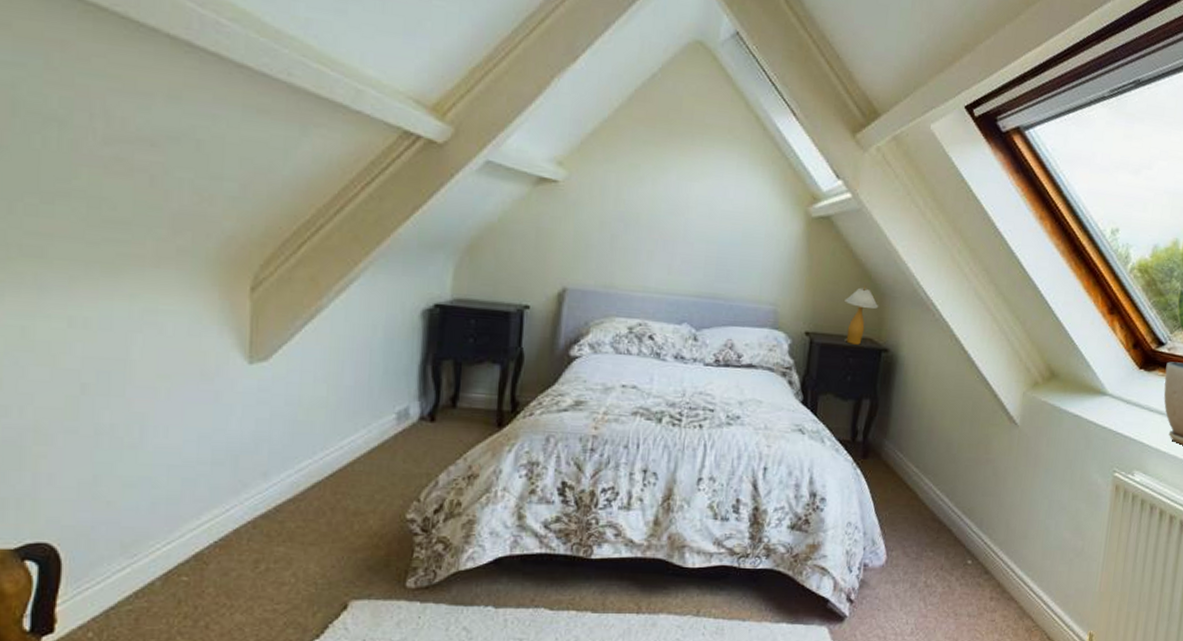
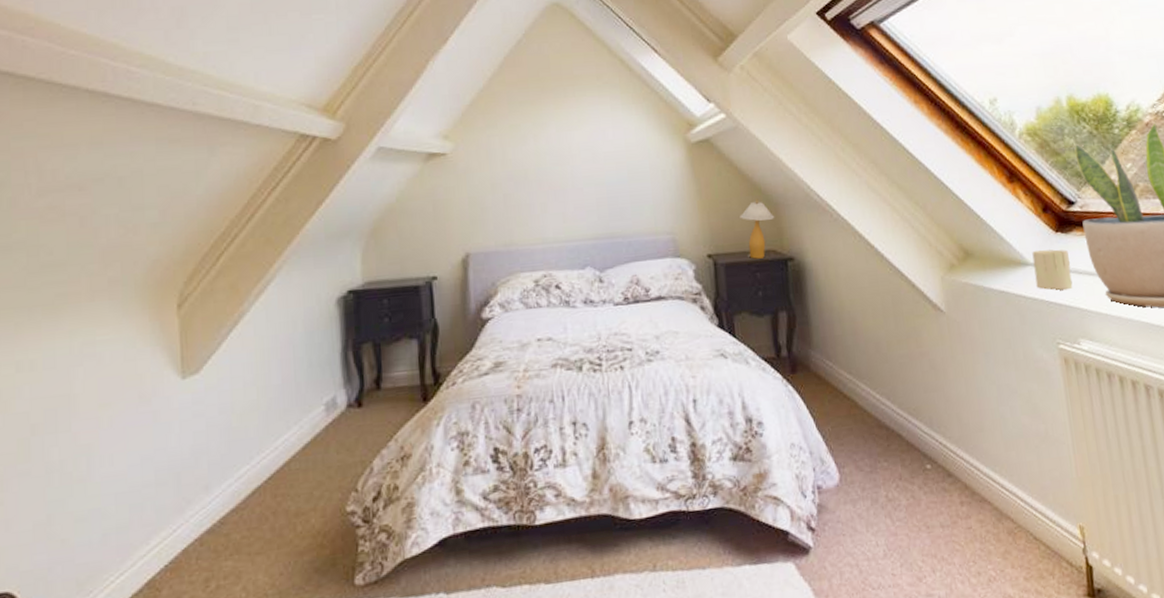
candle: none [1108,383,1146,425] -> present [1032,249,1073,291]

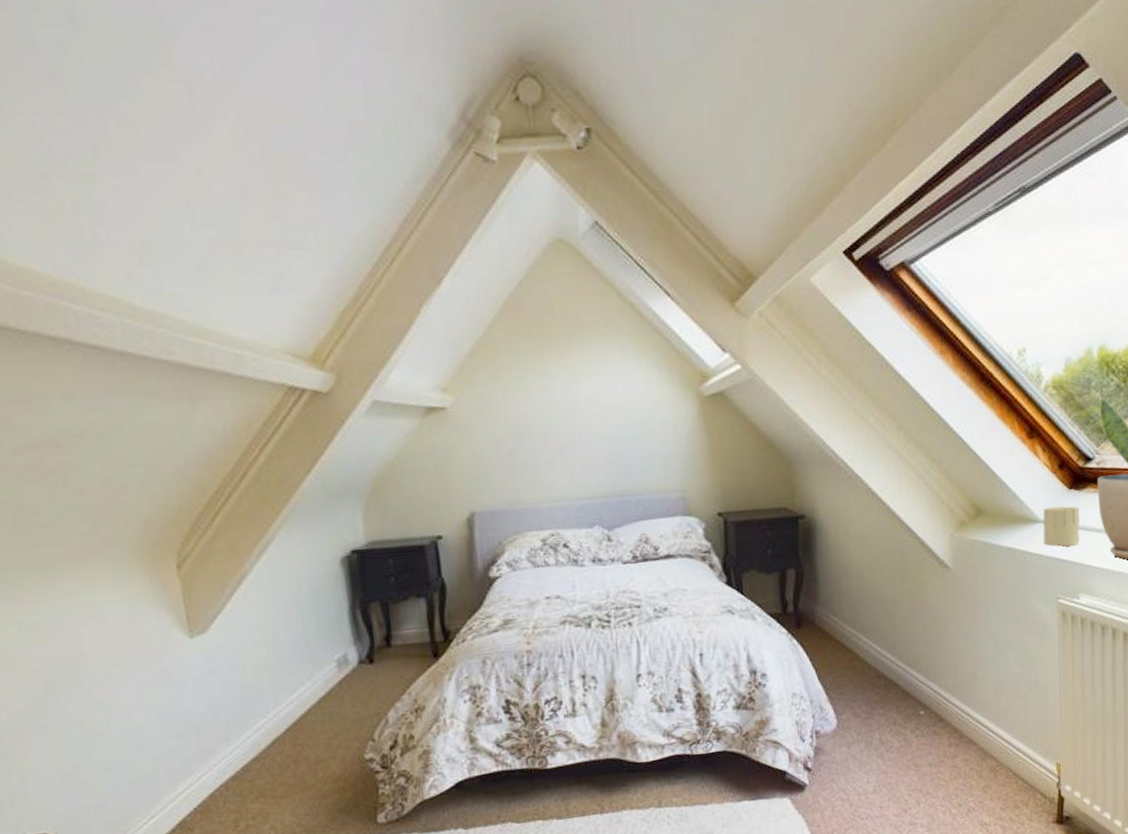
table lamp: present [740,198,775,259] -> none [752,455,788,517]

